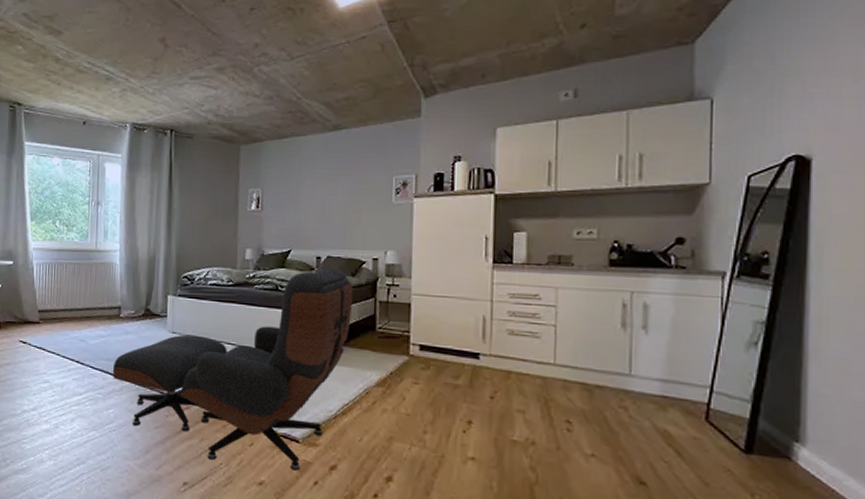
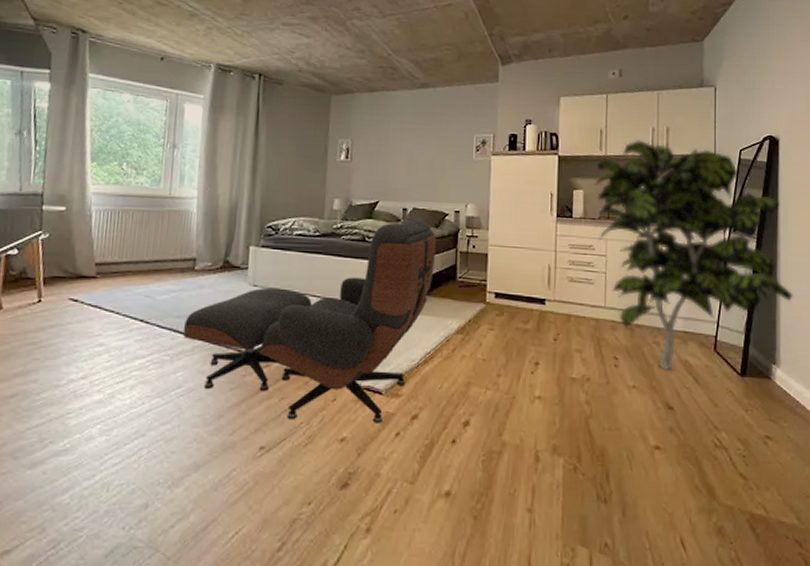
indoor plant: none [541,171,831,441] -> present [595,139,794,371]

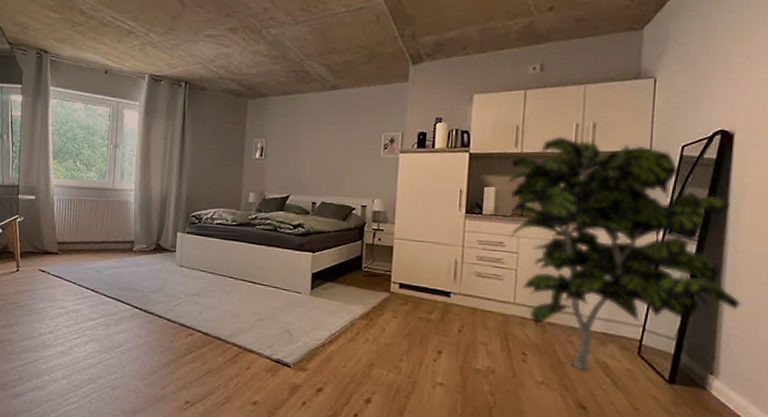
lounge chair: present [183,219,437,423] -> none [124,212,344,393]

